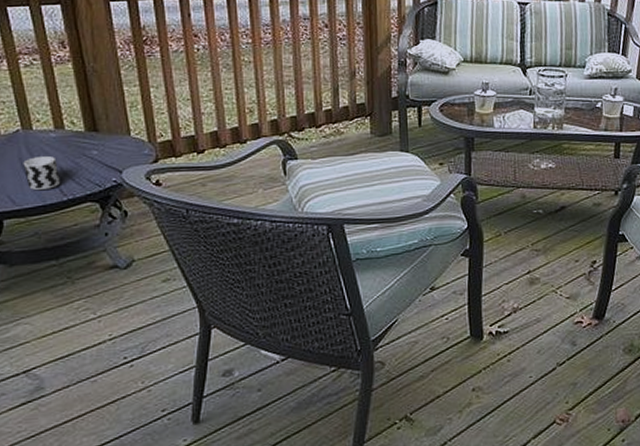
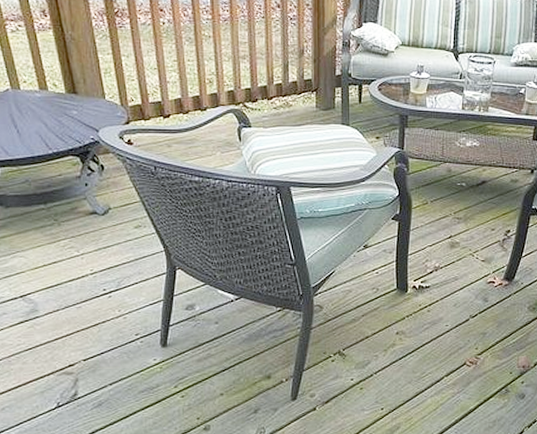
cup: present [23,155,60,190] -> none [13,113,45,143]

